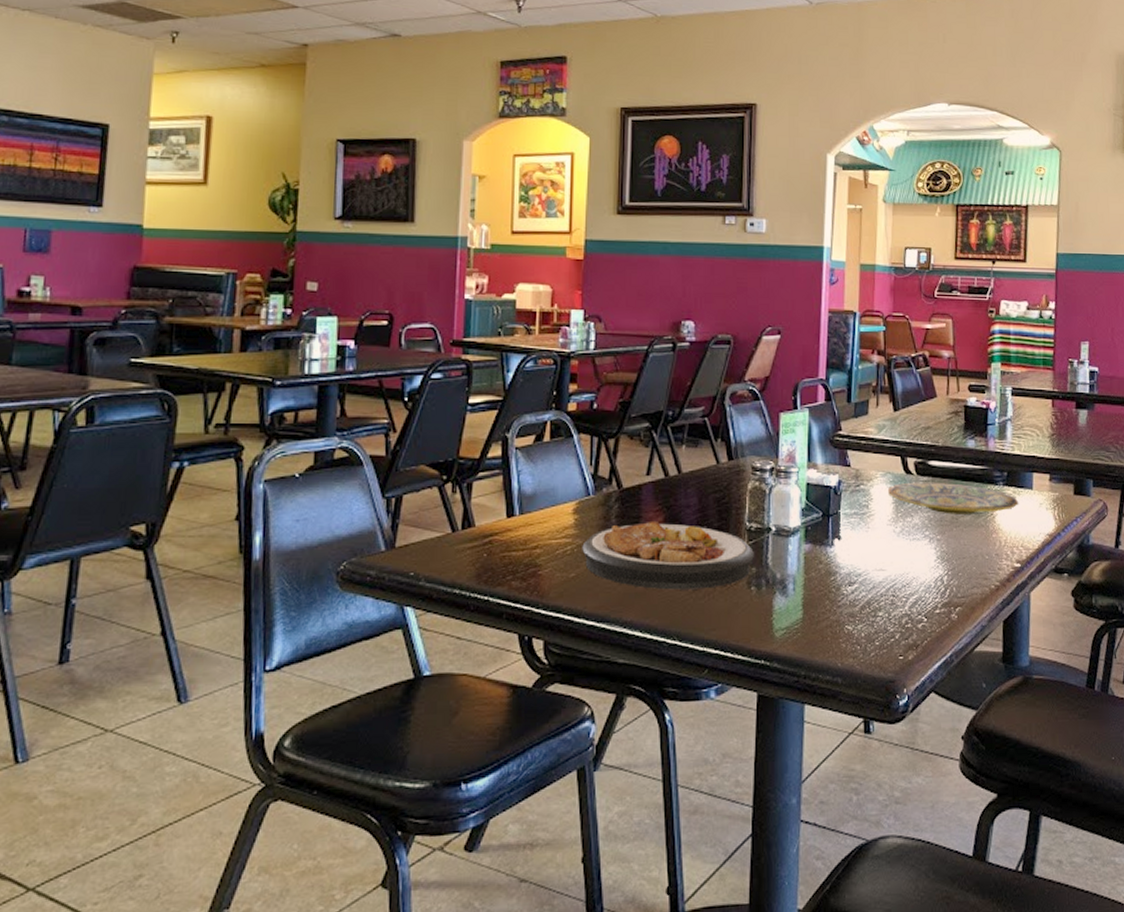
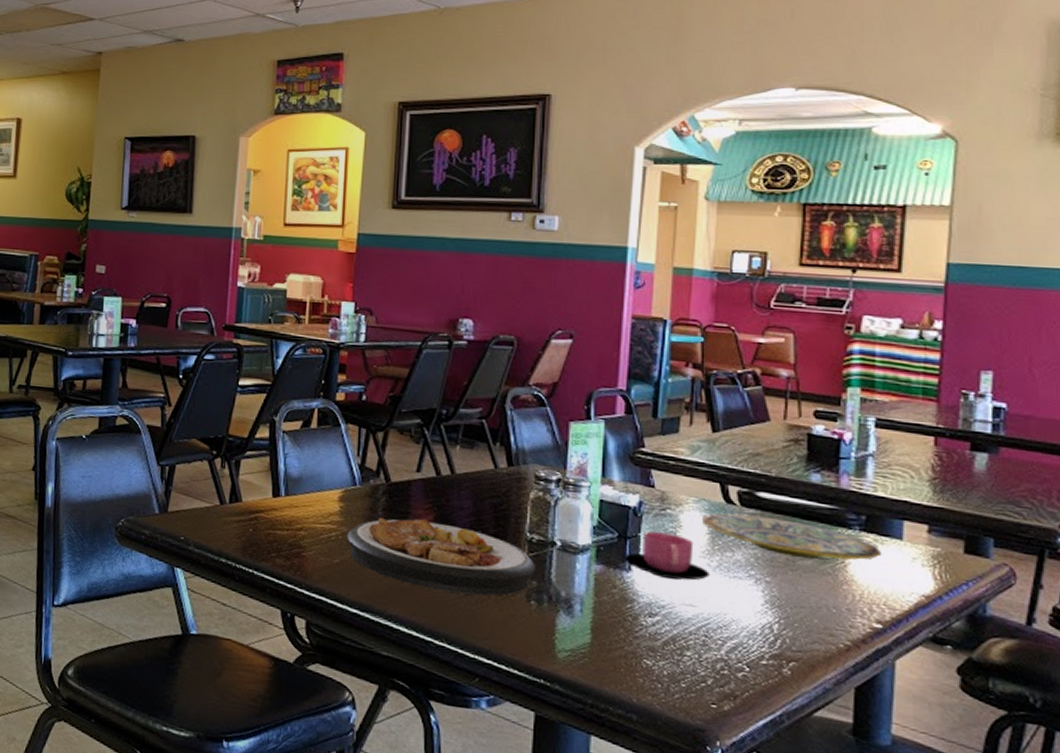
cup: none [827,507,895,548] -> present [623,531,710,581]

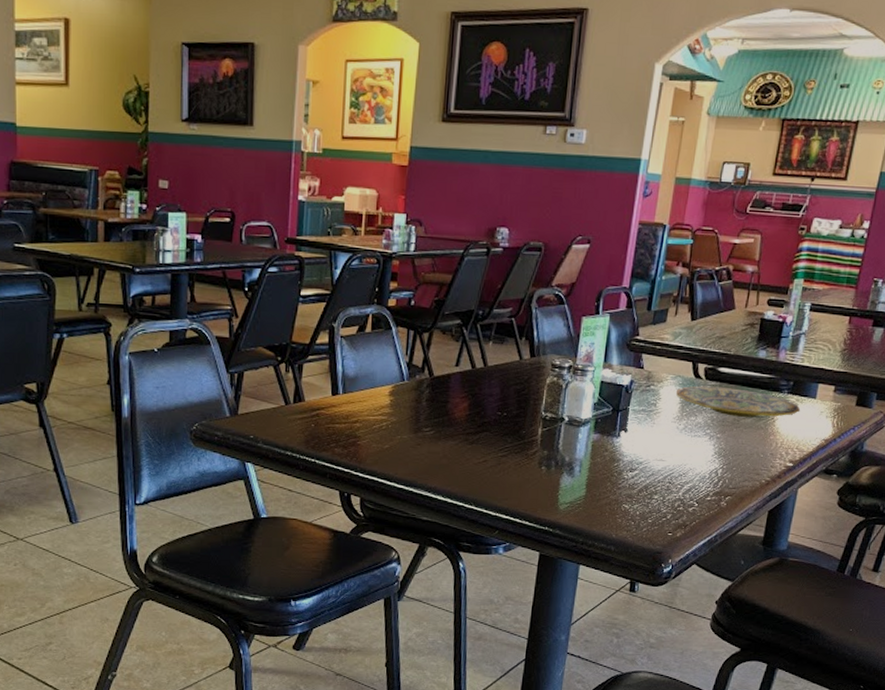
plate: present [347,518,535,596] -> none [396,405,547,466]
cup: present [623,531,710,581] -> none [615,404,678,441]

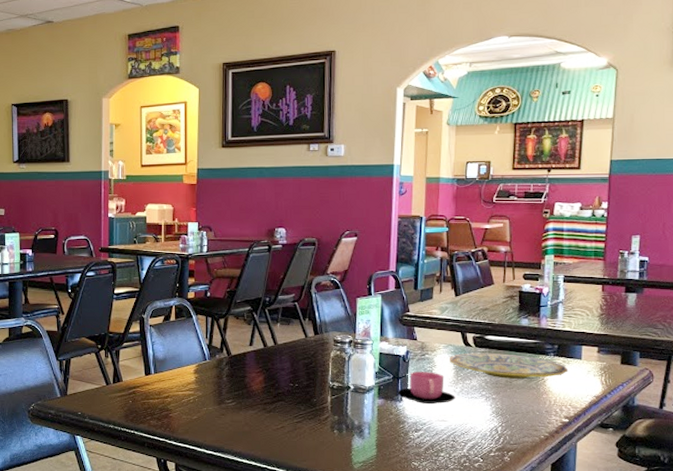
cup: none [615,404,678,441] -> present [397,372,455,403]

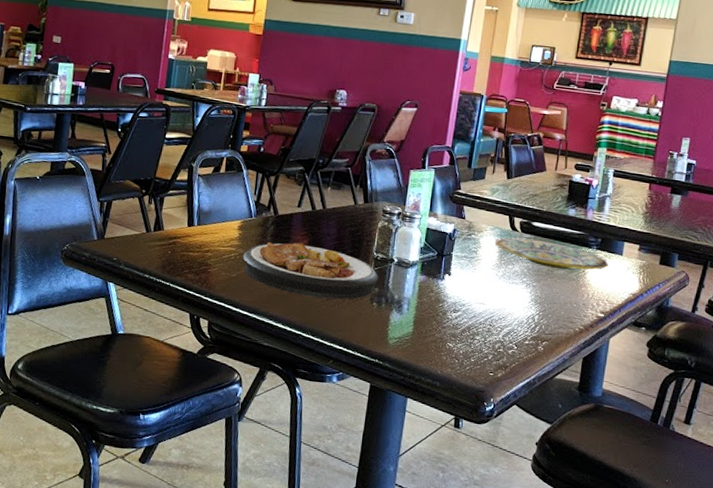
plate: none [201,379,336,431] -> present [243,242,378,300]
cup: present [397,372,455,403] -> none [440,251,497,286]

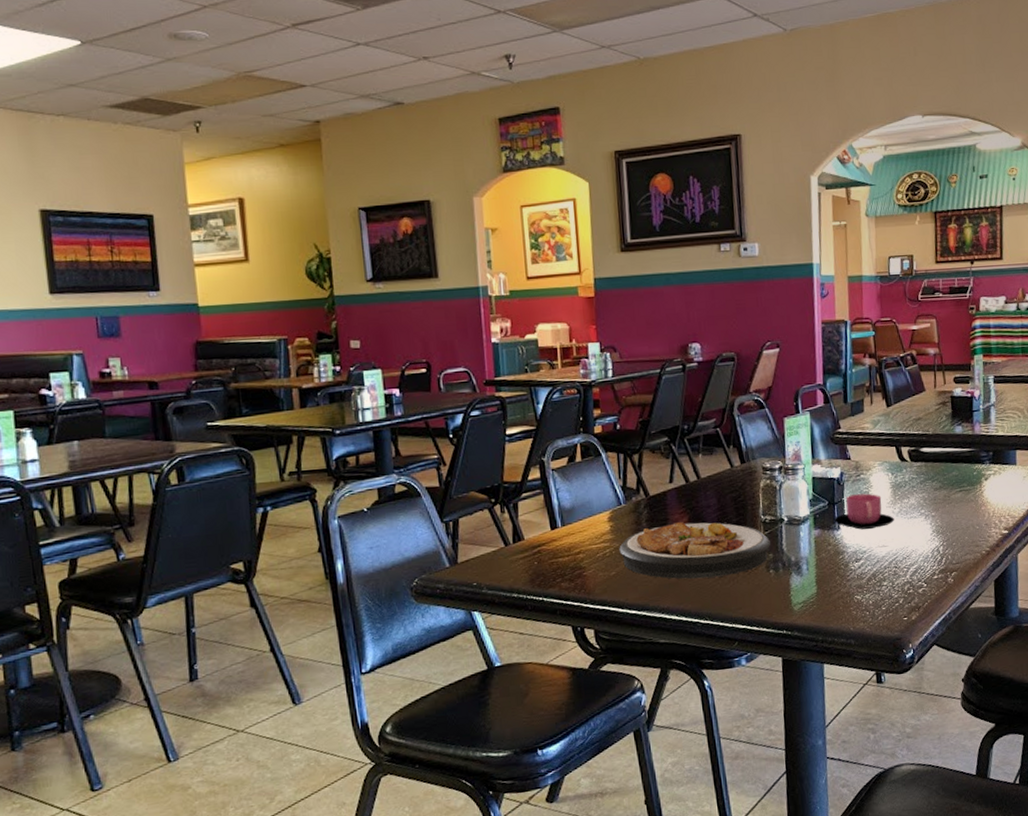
cup: none [440,251,497,286] -> present [833,493,895,530]
plate: present [495,237,609,270] -> none [886,466,1005,493]

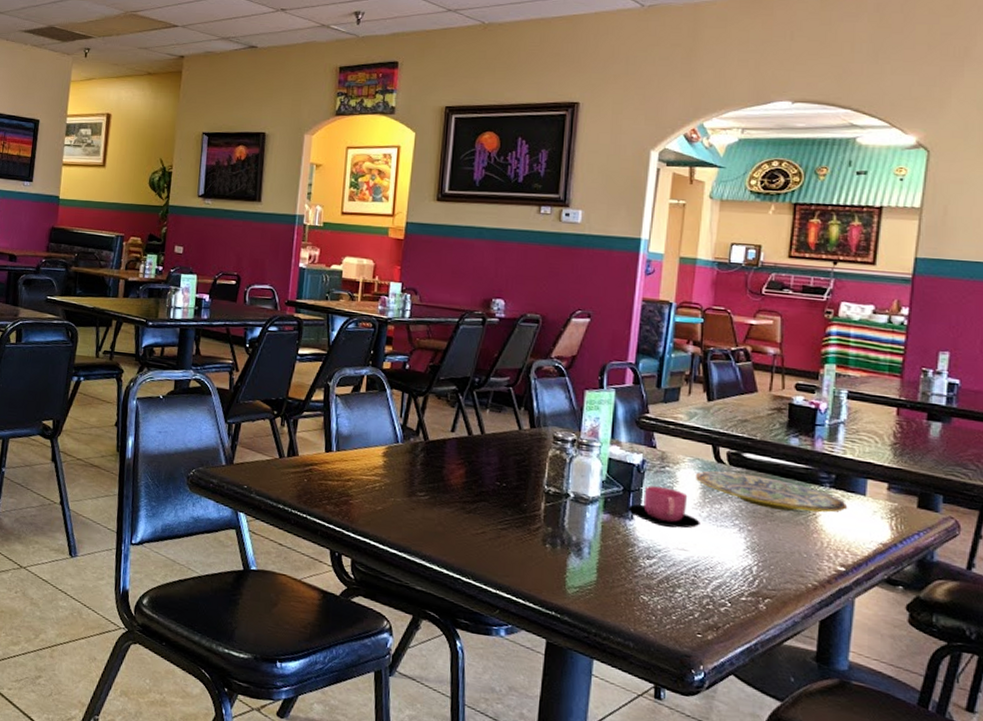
plate: present [619,521,770,580] -> none [389,471,551,540]
plate: none [886,466,1005,493] -> present [696,470,848,513]

